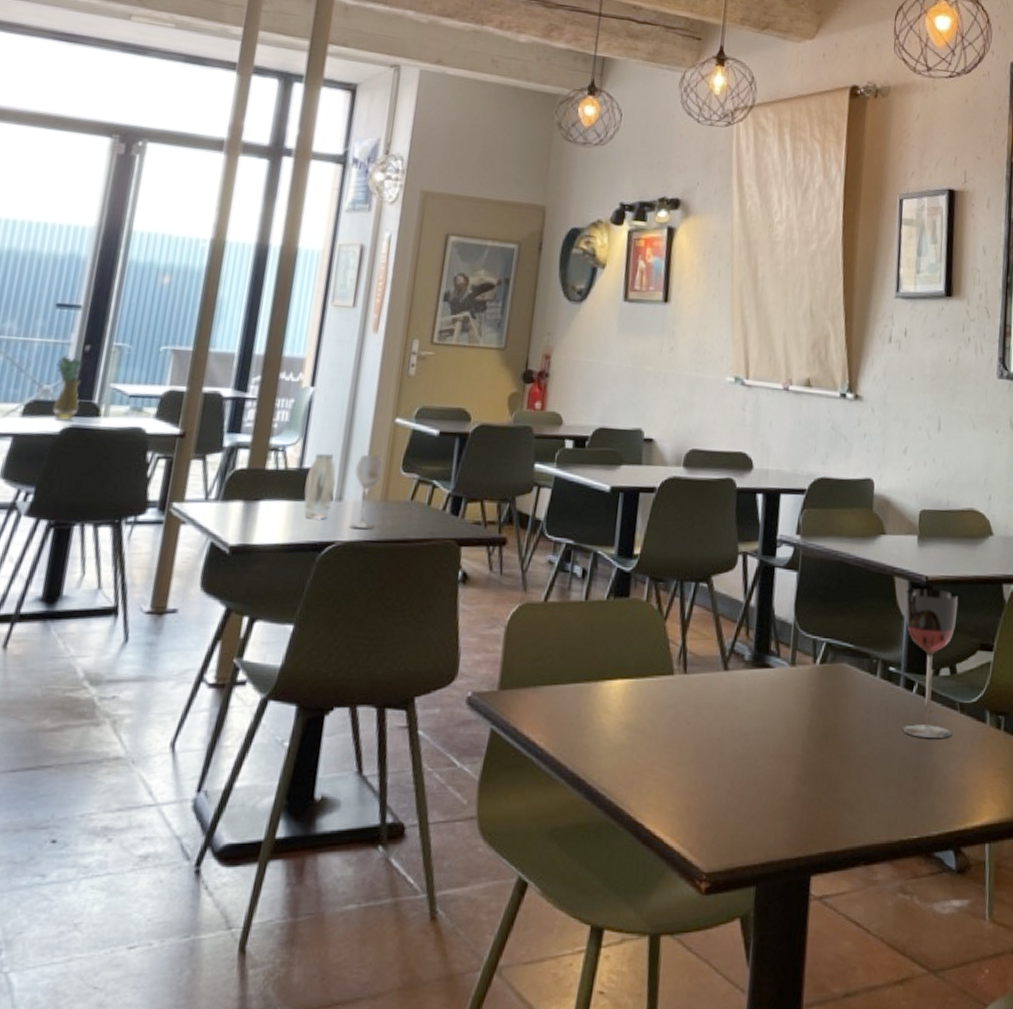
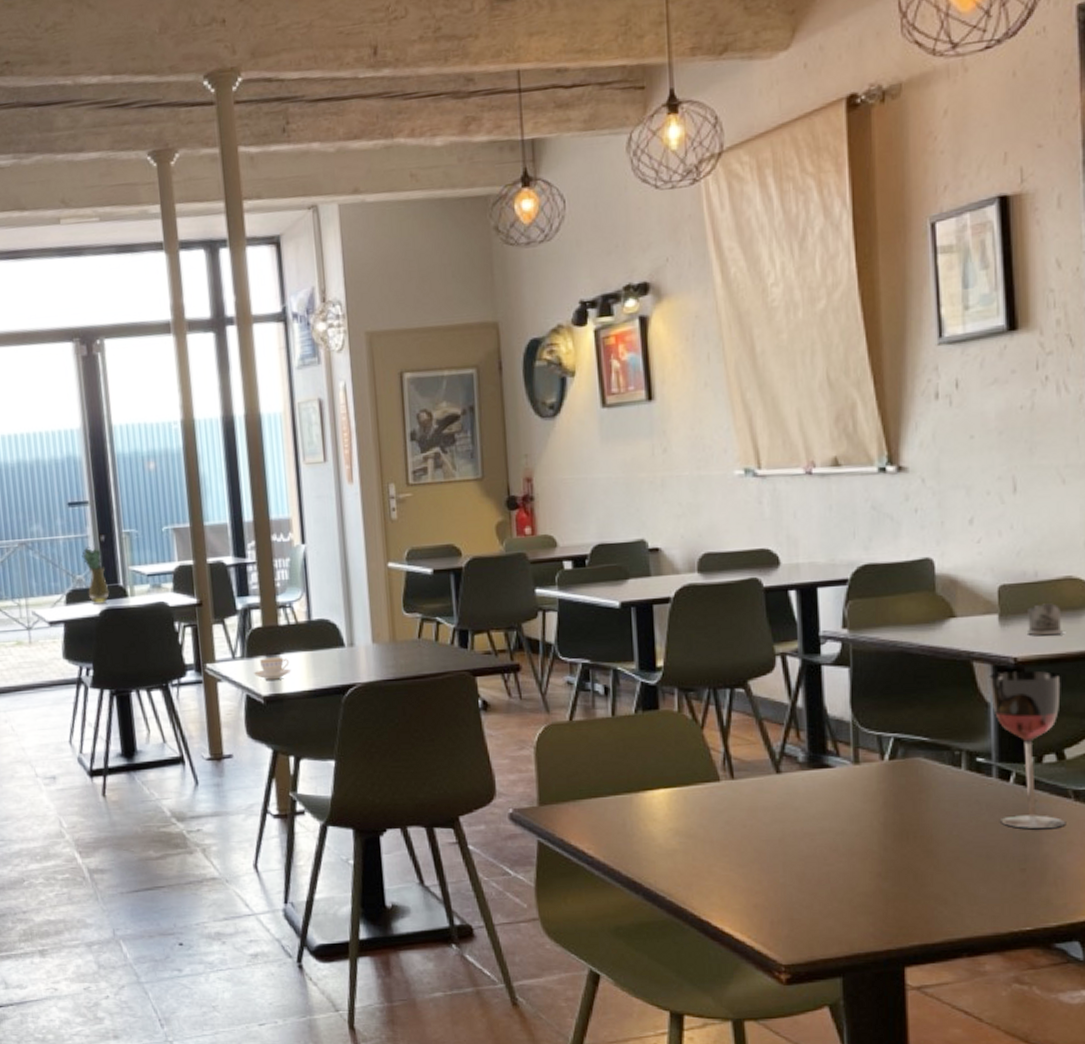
teacup: none [224,503,269,529] -> present [253,657,292,680]
vase: present [304,454,337,520] -> none [317,605,345,666]
wineglass: present [349,454,384,530] -> none [359,599,389,671]
tea glass holder: none [938,530,963,560] -> present [1028,603,1062,636]

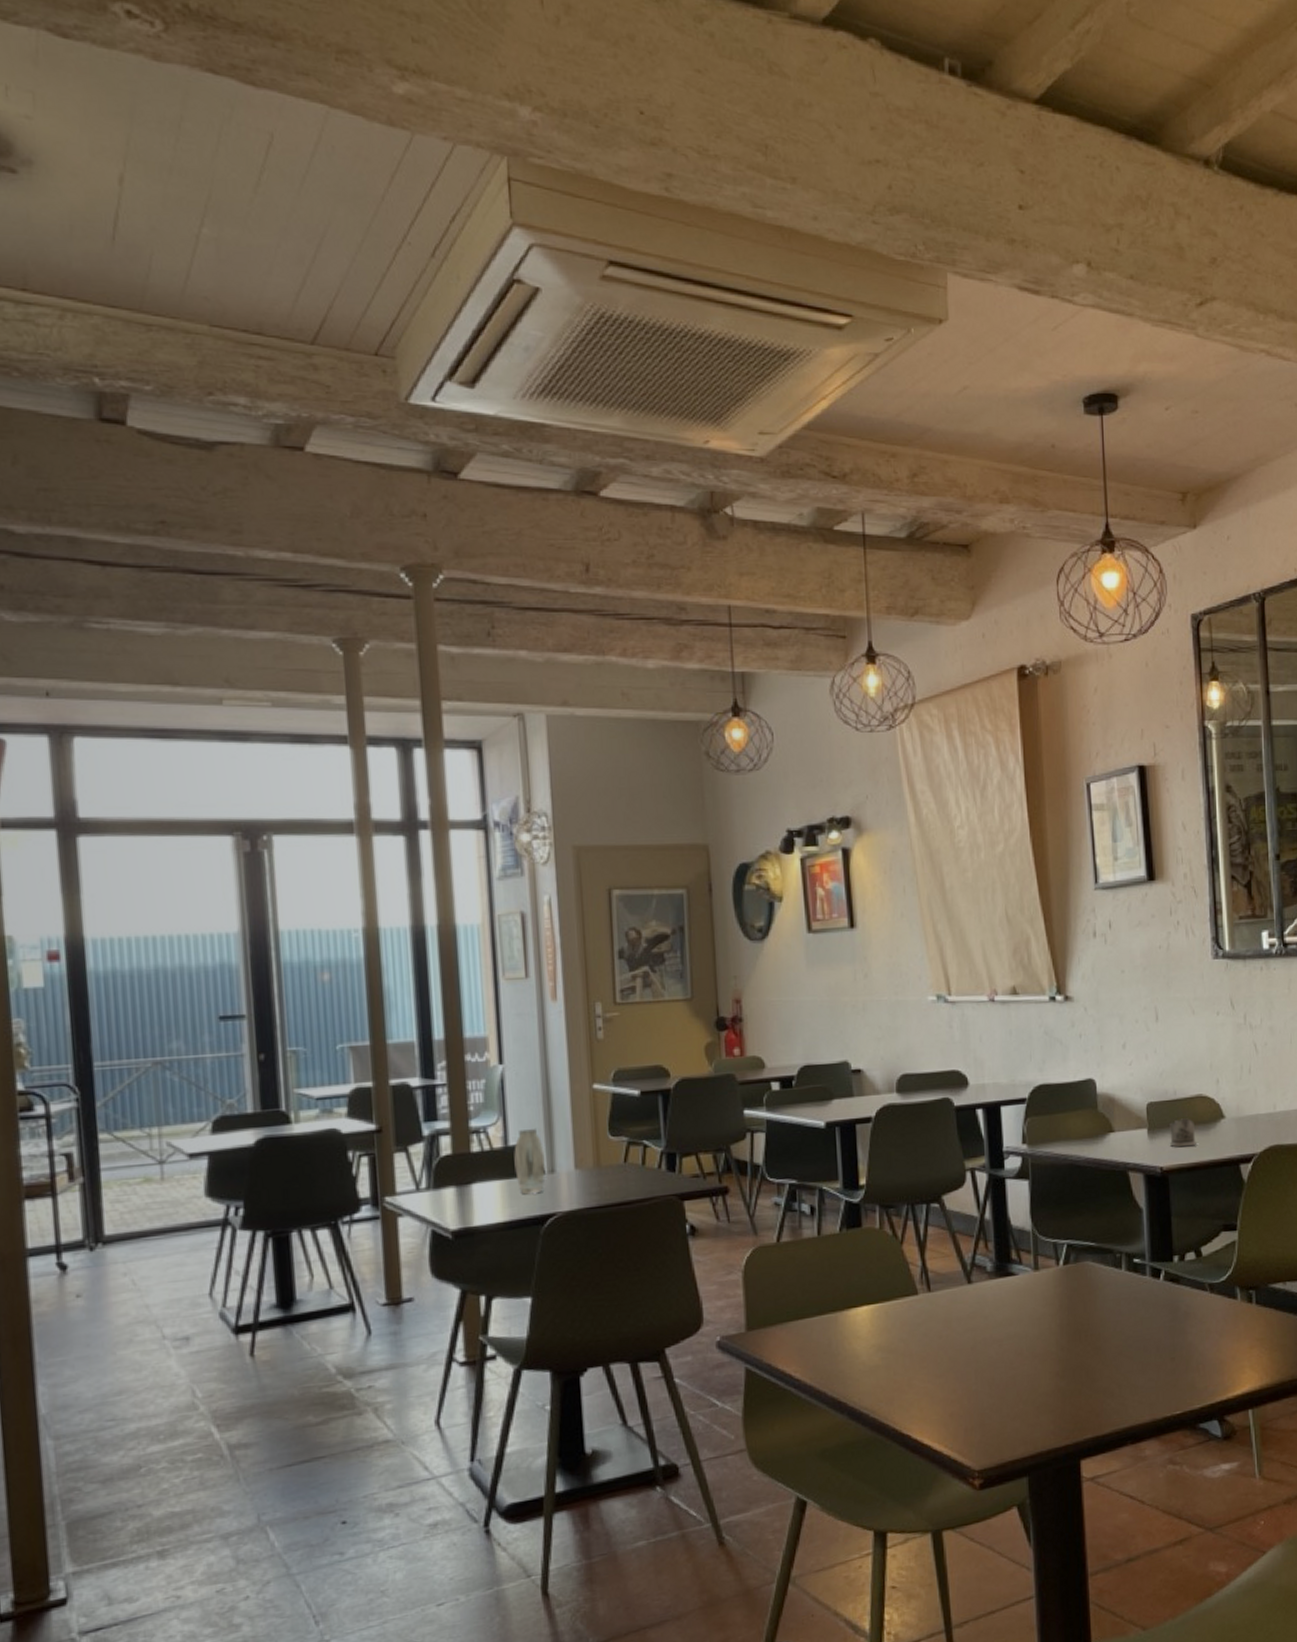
vase: present [81,546,110,605] -> none [234,1065,268,1133]
teacup: present [253,657,292,680] -> none [440,1187,485,1213]
vase: none [317,605,345,666] -> present [514,1129,545,1195]
wineglass: present [989,670,1067,829] -> none [1141,1178,1205,1321]

